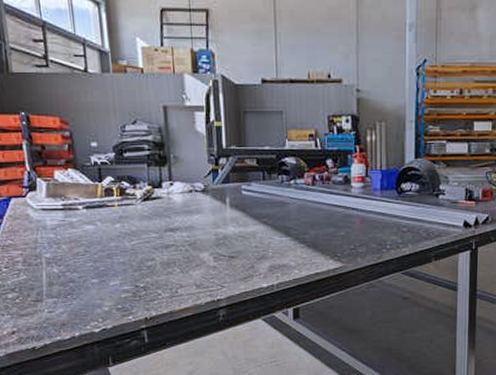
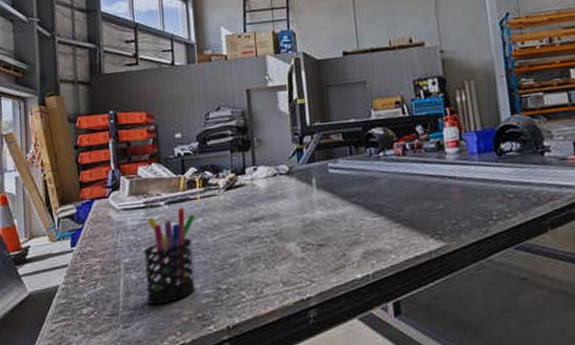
pen holder: none [63,213,115,296] -> present [143,208,196,305]

